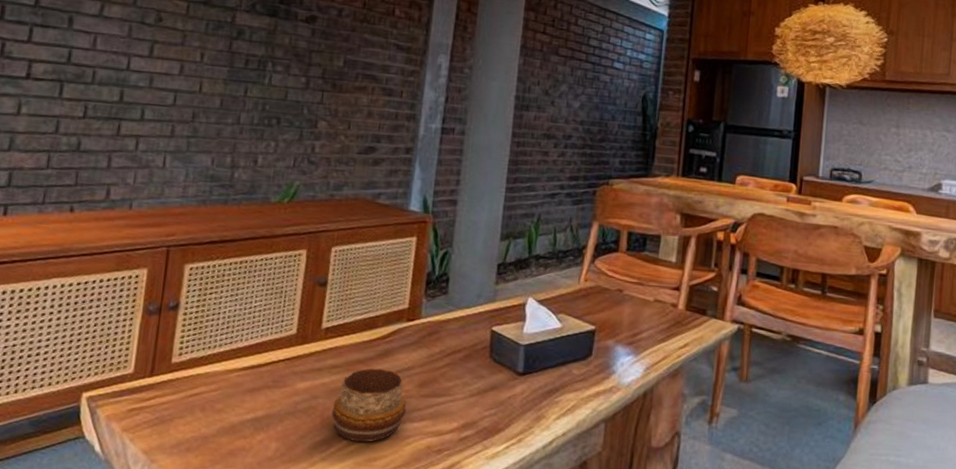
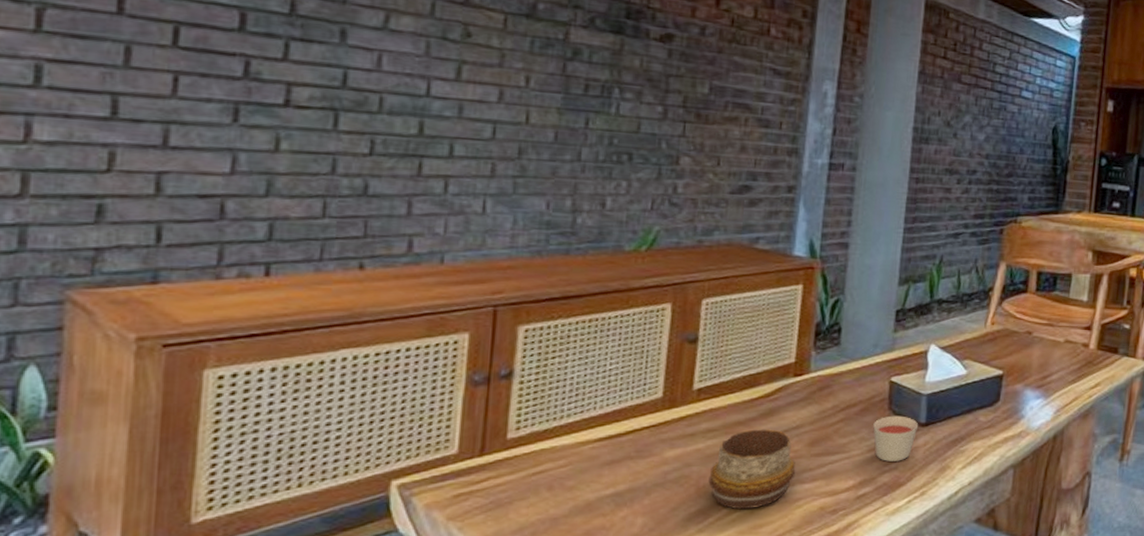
candle: none [475,363,516,408] -> present [873,415,918,461]

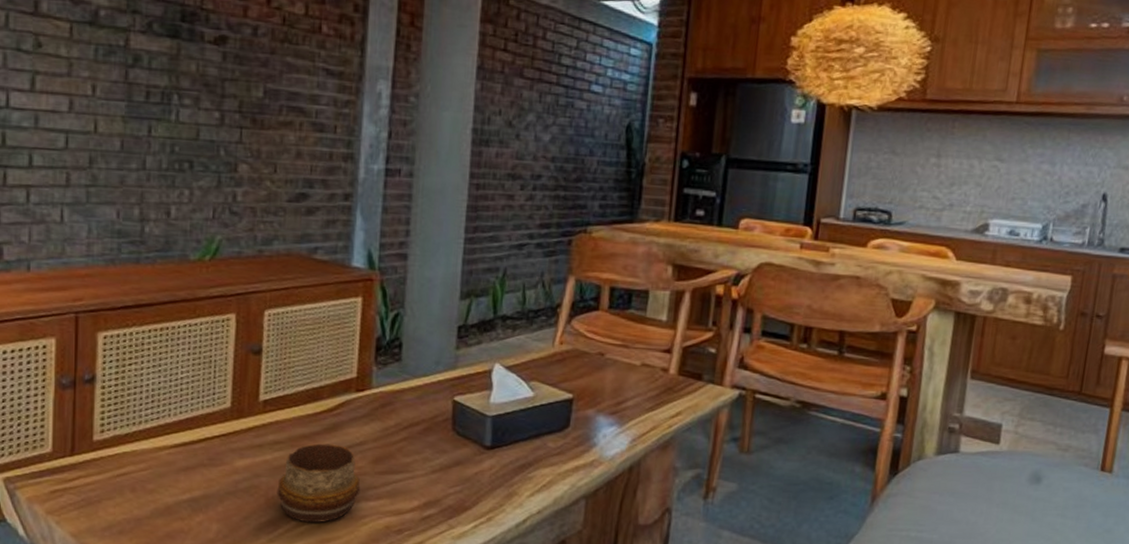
candle: present [873,415,918,461] -> none [437,436,483,484]

